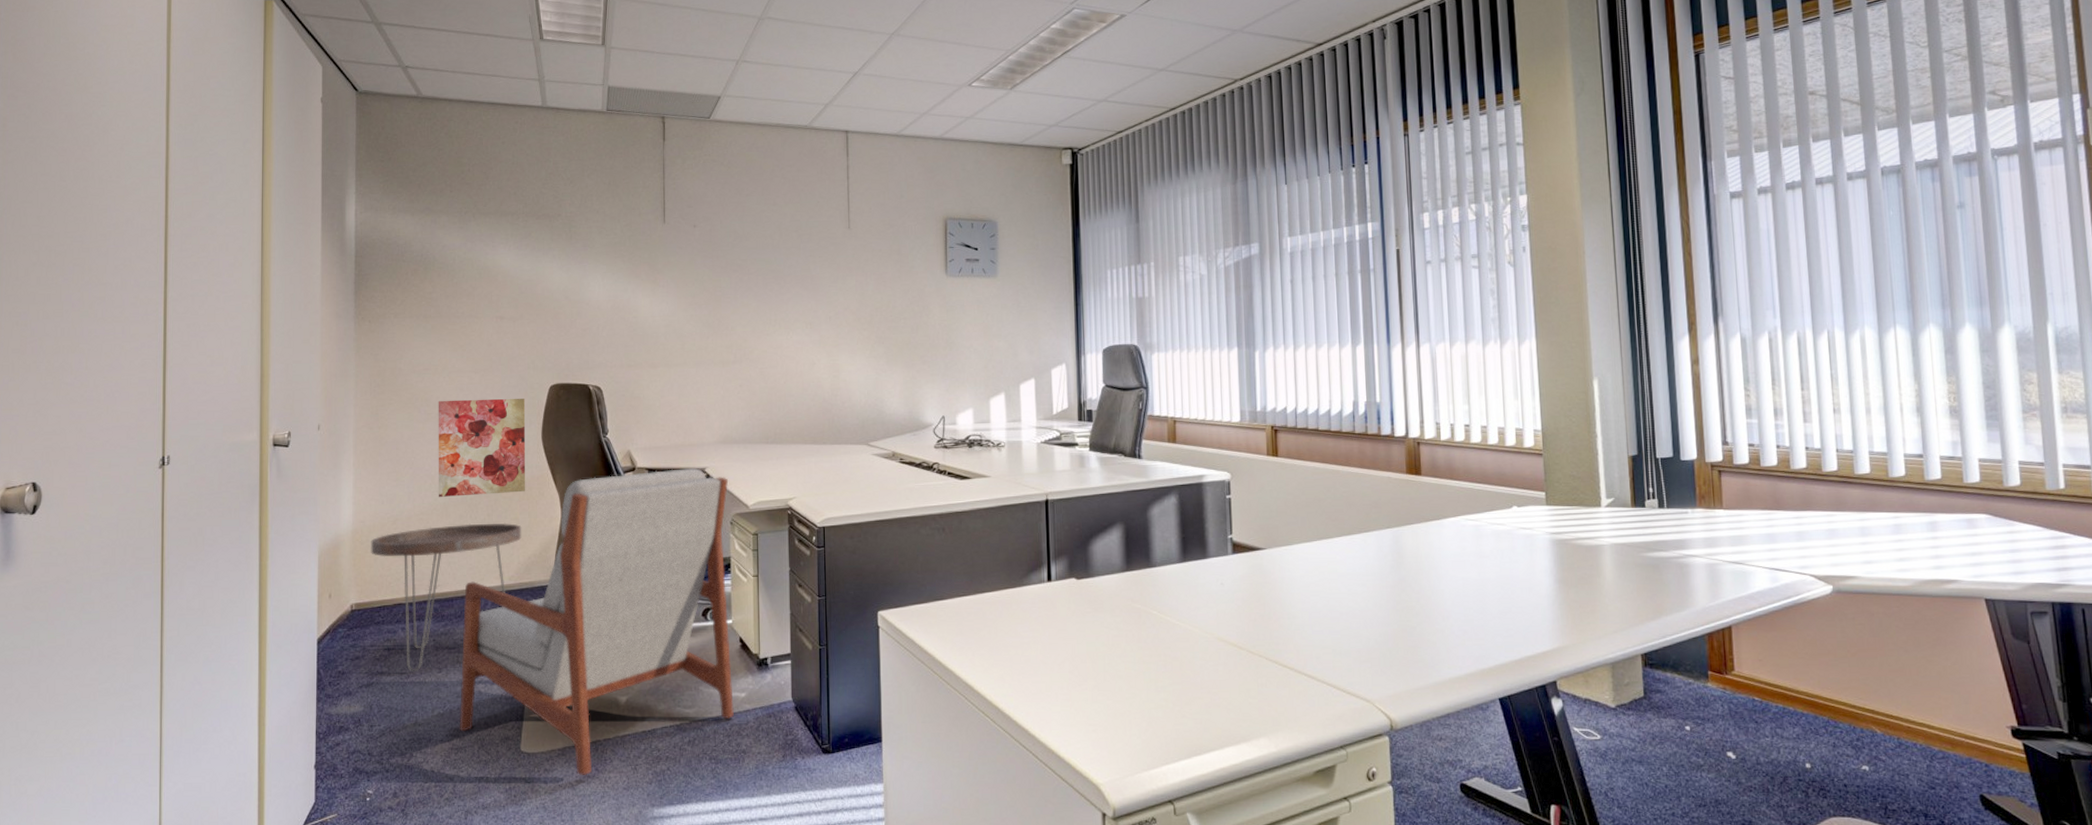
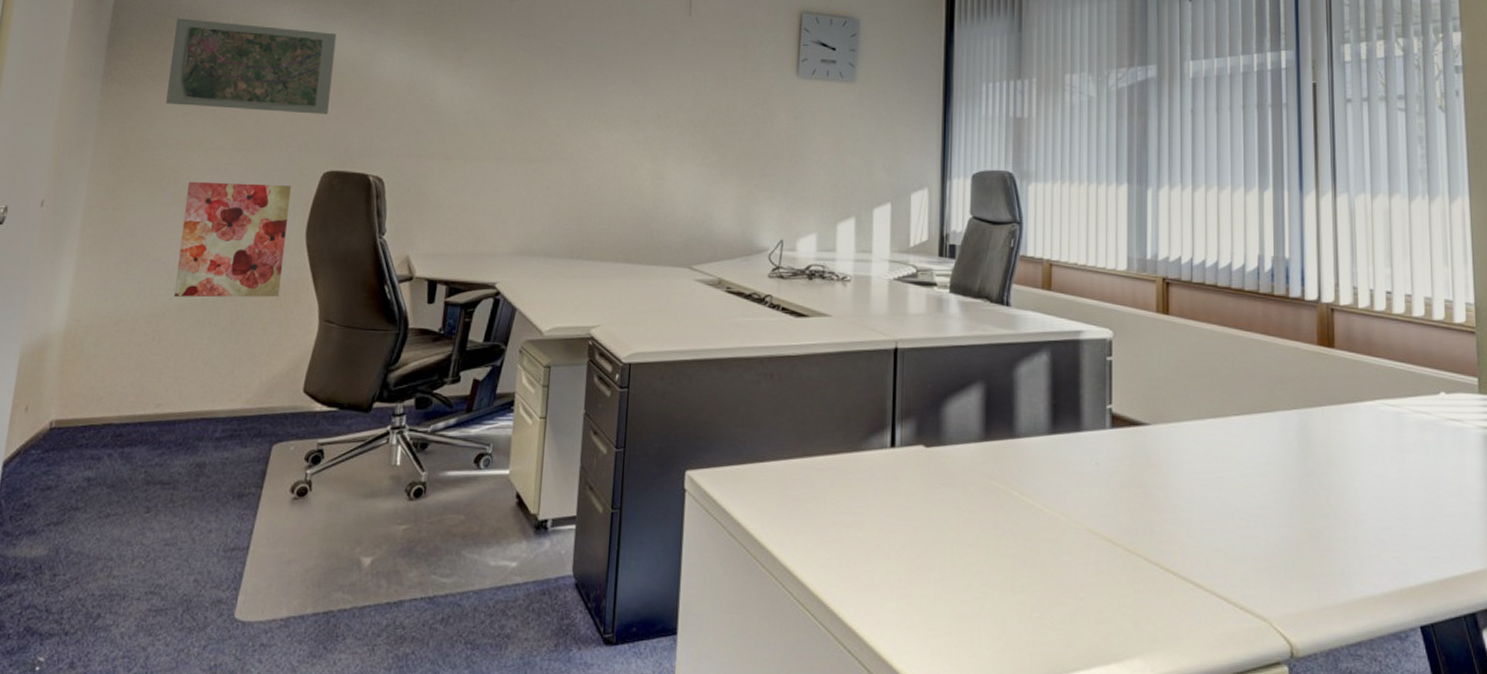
side table: present [371,522,522,672] -> none [83,331,269,511]
road map: none [410,262,548,337] -> present [166,18,337,115]
armchair: present [459,467,735,775] -> none [163,281,521,654]

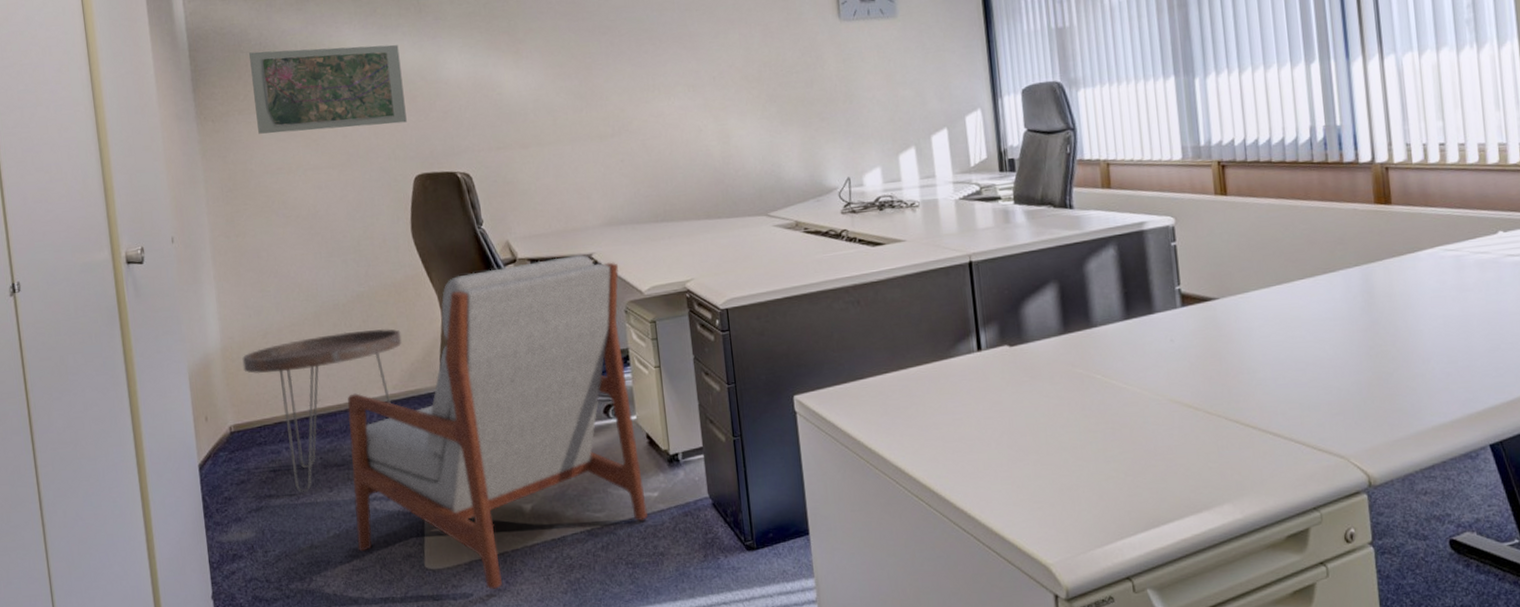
side table: none [83,331,269,511] -> present [242,328,402,493]
armchair: none [163,281,521,654] -> present [347,254,648,589]
wall art: present [174,181,292,298] -> none [296,193,401,306]

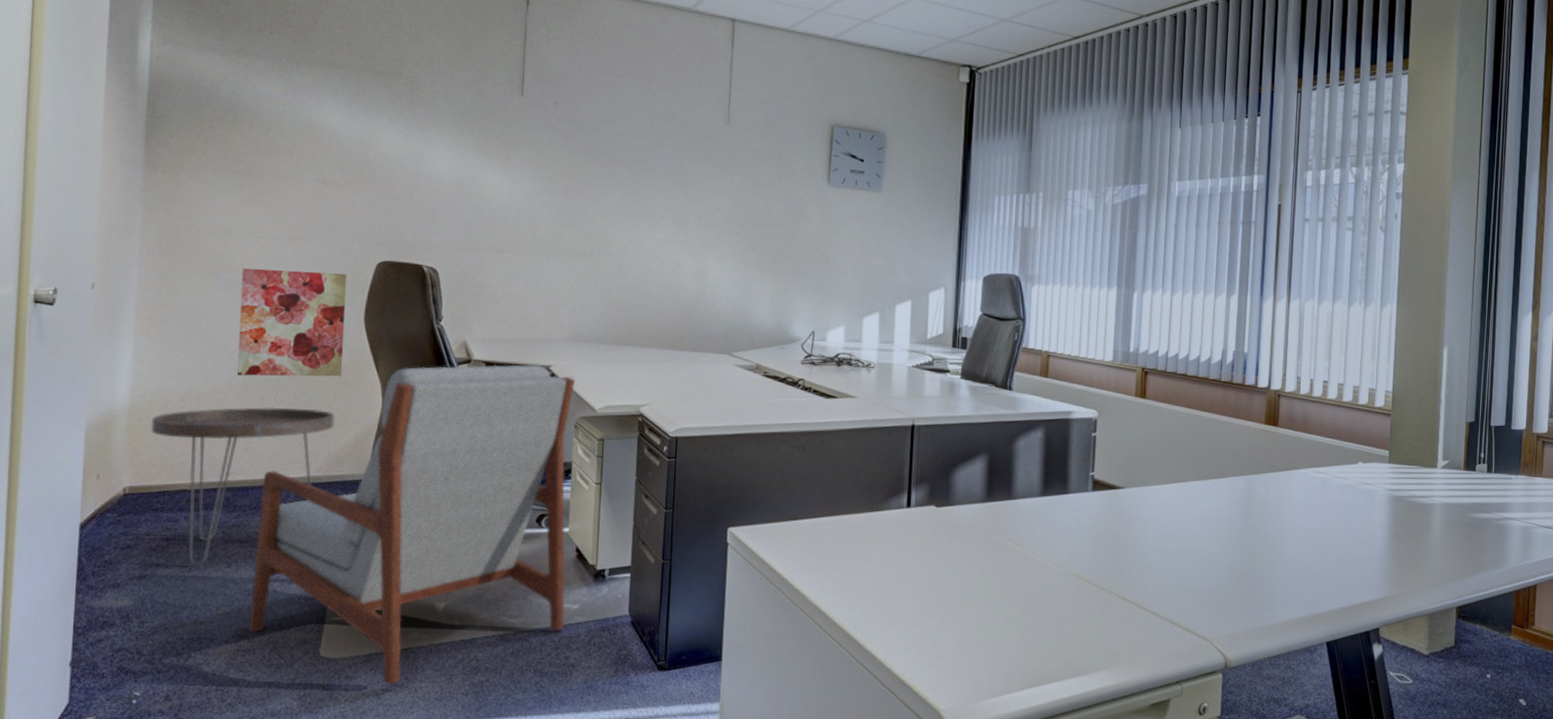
road map: present [248,44,407,134] -> none [212,109,383,208]
wall art: none [296,193,401,306] -> present [236,268,348,377]

